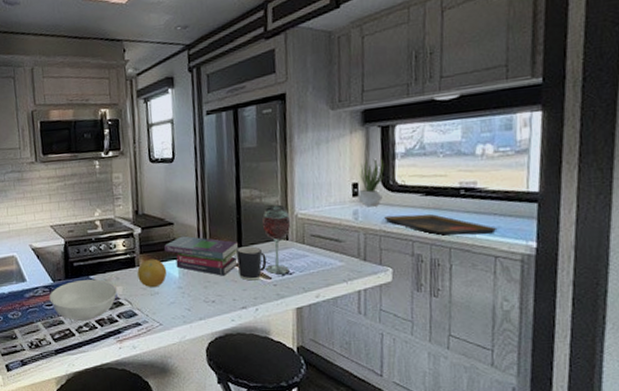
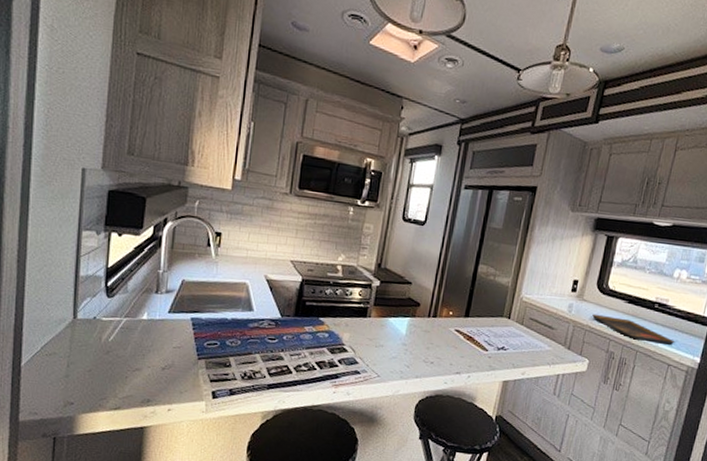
bowl: present [49,279,117,322] -> none [273,319,344,362]
fruit: present [137,258,167,287] -> none [367,312,396,340]
books: present [164,236,238,276] -> none [398,296,466,341]
mug: present [235,246,267,281] -> none [460,317,488,350]
wineglass: present [261,204,291,275] -> none [485,284,516,349]
potted plant: present [358,158,386,207] -> none [575,262,603,304]

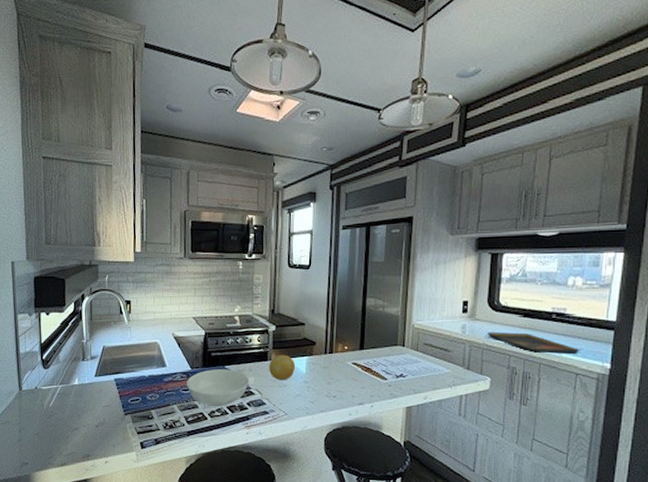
bowl: none [273,319,344,362] -> present [186,369,249,407]
fruit: none [367,312,396,340] -> present [269,354,296,380]

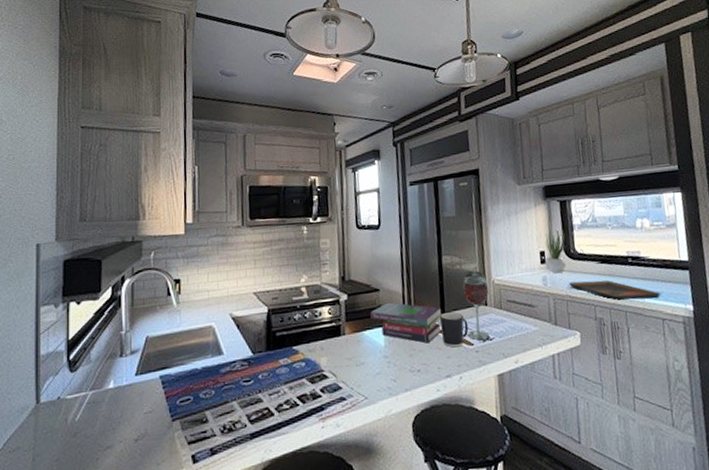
bowl: present [186,369,249,407] -> none [247,350,321,399]
fruit: present [269,354,296,380] -> none [342,326,373,357]
books: none [295,336,360,374] -> present [370,302,442,343]
mug: none [358,350,384,380] -> present [439,312,469,348]
wineglass: none [382,314,408,376] -> present [462,271,490,341]
potted plant: none [466,281,492,323] -> present [545,229,567,274]

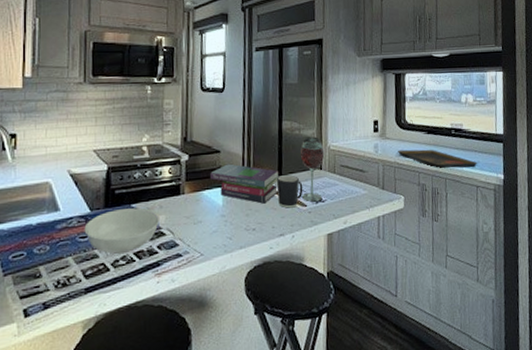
bowl: none [247,350,321,399] -> present [84,208,159,255]
potted plant: present [545,229,567,274] -> none [378,100,399,142]

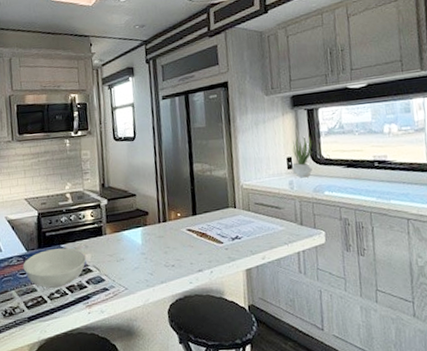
books: present [210,163,278,204] -> none [128,206,194,242]
mug: present [276,175,303,208] -> none [191,214,219,246]
wineglass: present [299,137,325,202] -> none [212,177,239,239]
potted plant: none [378,100,399,142] -> present [292,136,314,178]
decorative tray: present [398,149,478,168] -> none [315,183,407,202]

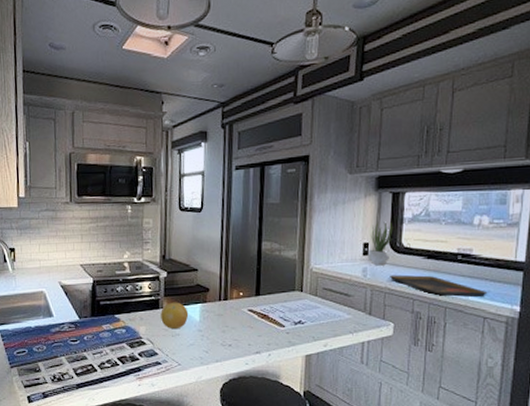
bowl: present [23,248,86,289] -> none [74,318,140,358]
fruit: none [104,227,131,254] -> present [161,302,189,328]
decorative tray: none [315,183,407,202] -> present [390,275,488,298]

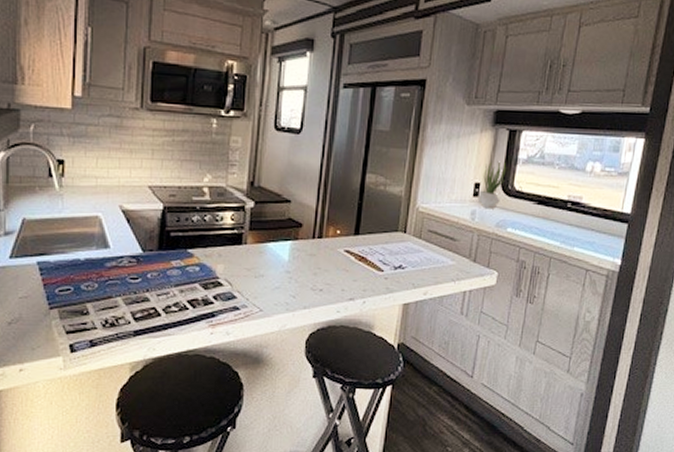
fruit: present [161,302,189,328] -> none [243,237,277,268]
decorative tray: present [390,275,488,298] -> none [498,219,593,249]

